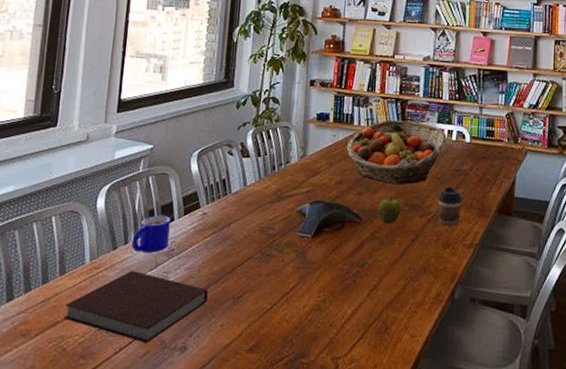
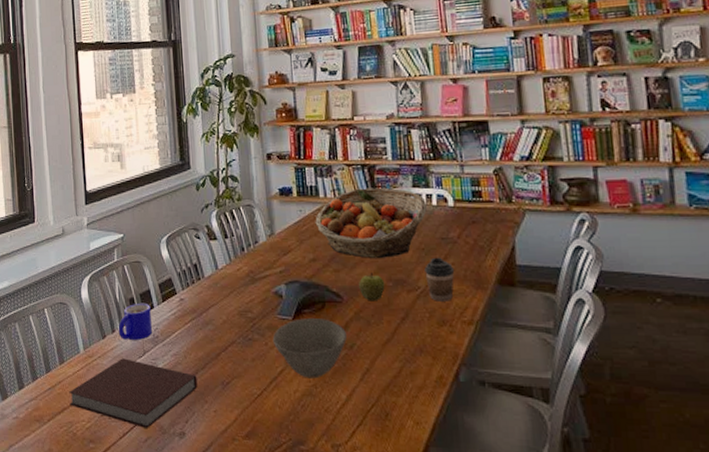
bowl: none [289,237,361,294] -> present [272,318,348,379]

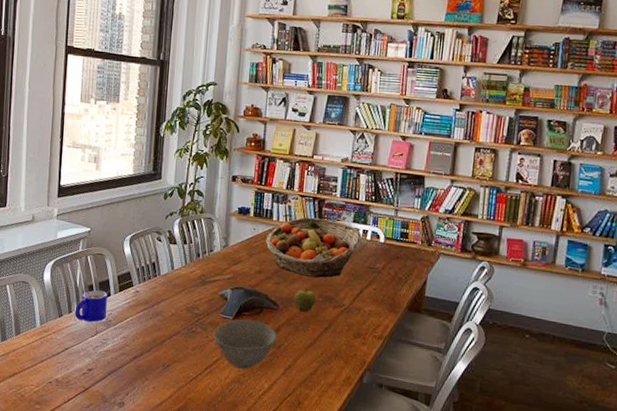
notebook: present [69,358,198,428] -> none [21,336,142,397]
coffee cup: present [424,257,455,301] -> none [350,282,375,319]

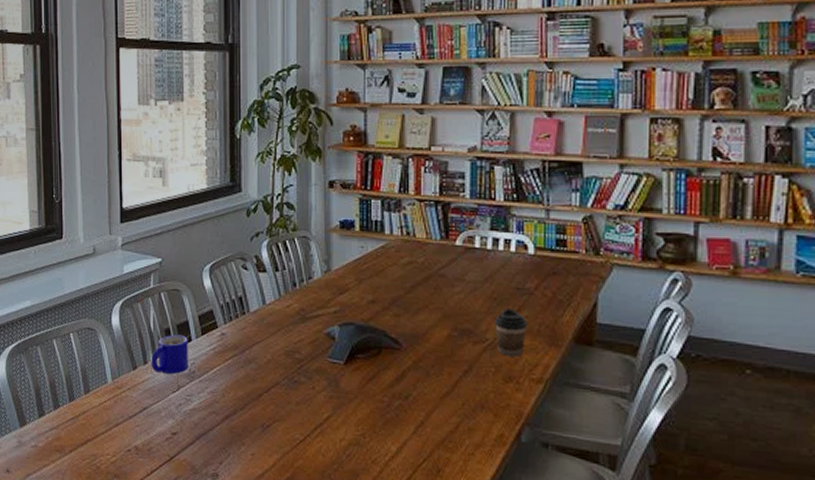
bowl: present [213,319,278,370] -> none [320,363,403,428]
fruit basket: present [265,217,362,278] -> none [377,227,504,305]
apple: present [293,288,316,312] -> none [419,320,449,351]
coffee cup: none [350,282,375,319] -> present [495,308,528,357]

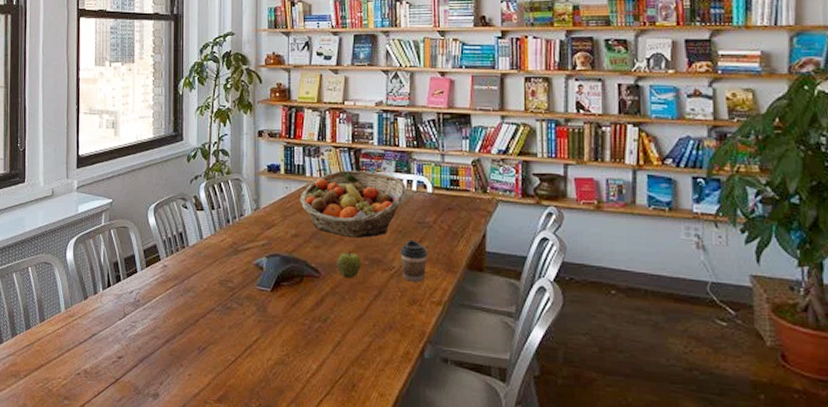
mug: present [151,334,188,374] -> none [100,267,134,303]
fruit basket: none [377,227,504,305] -> present [300,170,407,238]
apple: none [419,320,449,351] -> present [336,251,361,278]

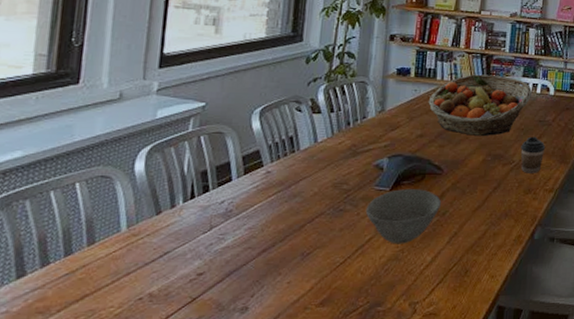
bowl: none [250,290,322,349] -> present [365,189,442,244]
apple: present [336,251,361,278] -> none [459,148,484,173]

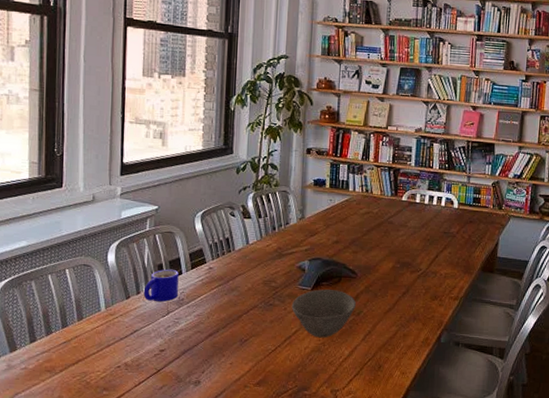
mug: none [179,175,228,215] -> present [143,269,179,302]
fruit basket: present [428,74,532,136] -> none [342,186,437,245]
coffee cup: present [520,136,546,173] -> none [427,247,451,282]

